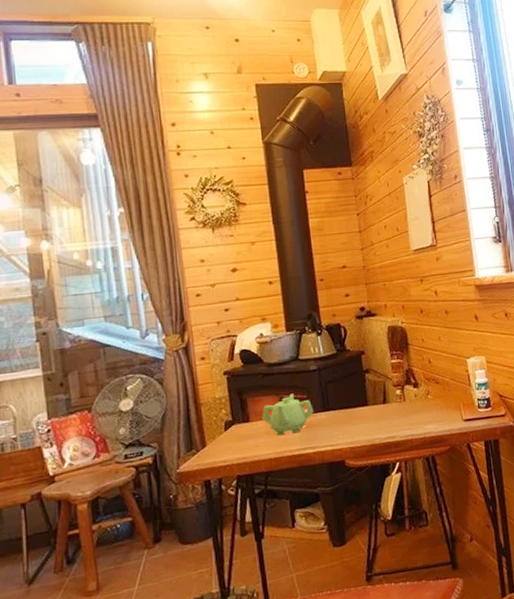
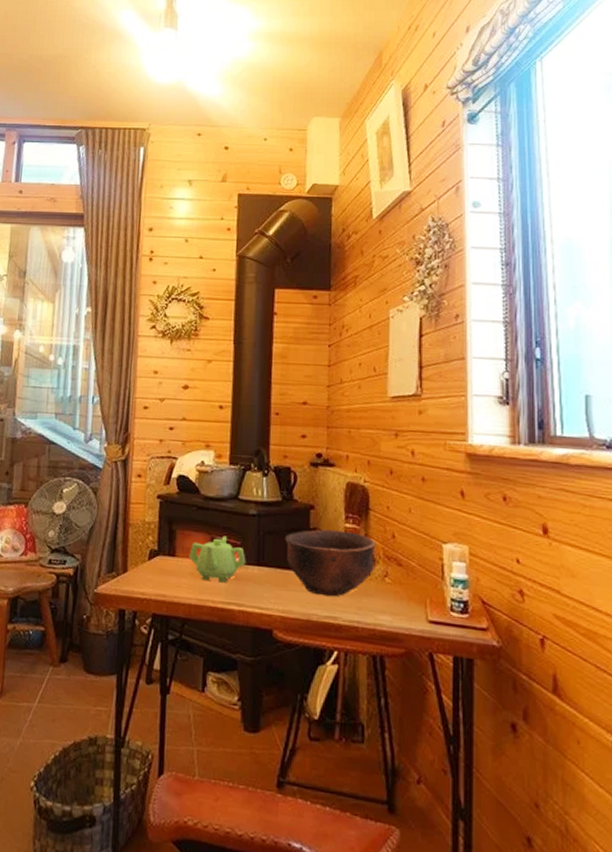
bowl: none [343,365,418,423] -> present [285,529,376,597]

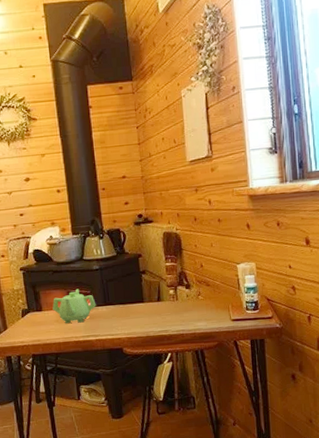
bowl: present [285,529,376,597] -> none [122,268,190,318]

